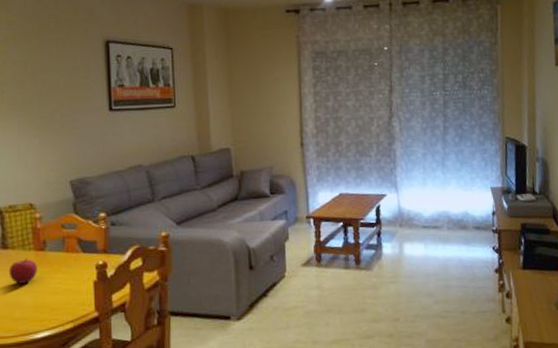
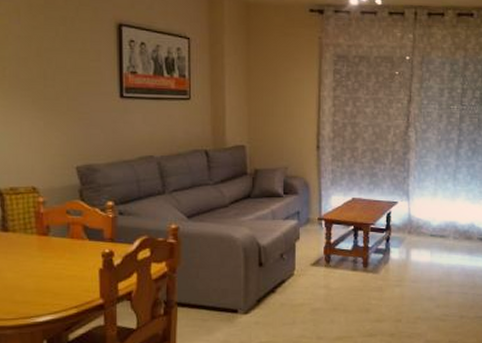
fruit: present [8,258,37,284] -> none [9,242,40,267]

